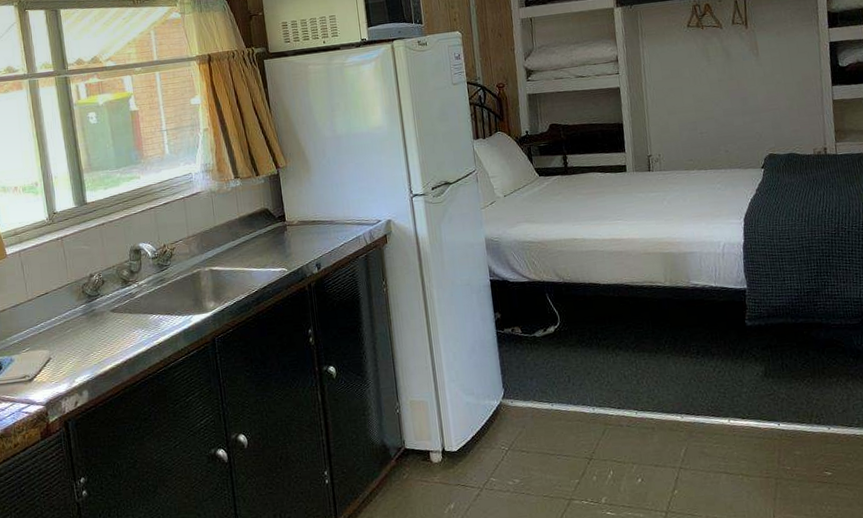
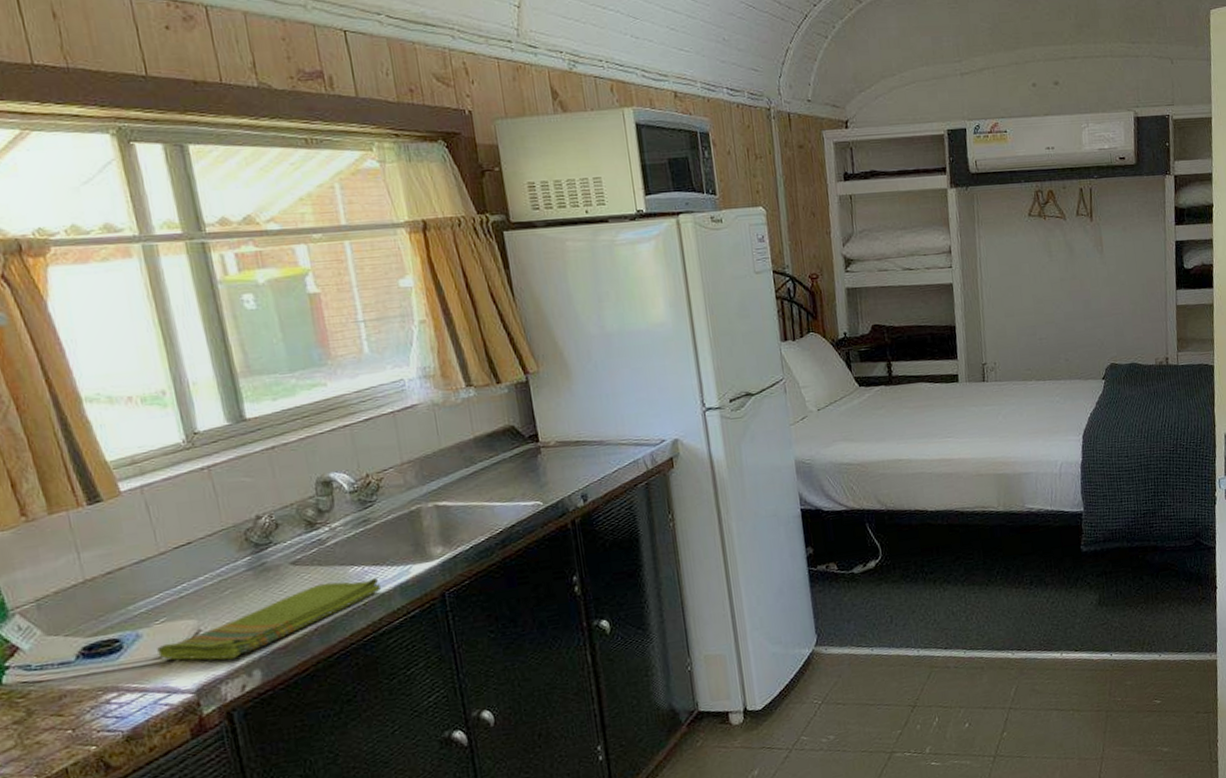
dish towel: none [23,324,170,382] -> present [157,577,381,660]

